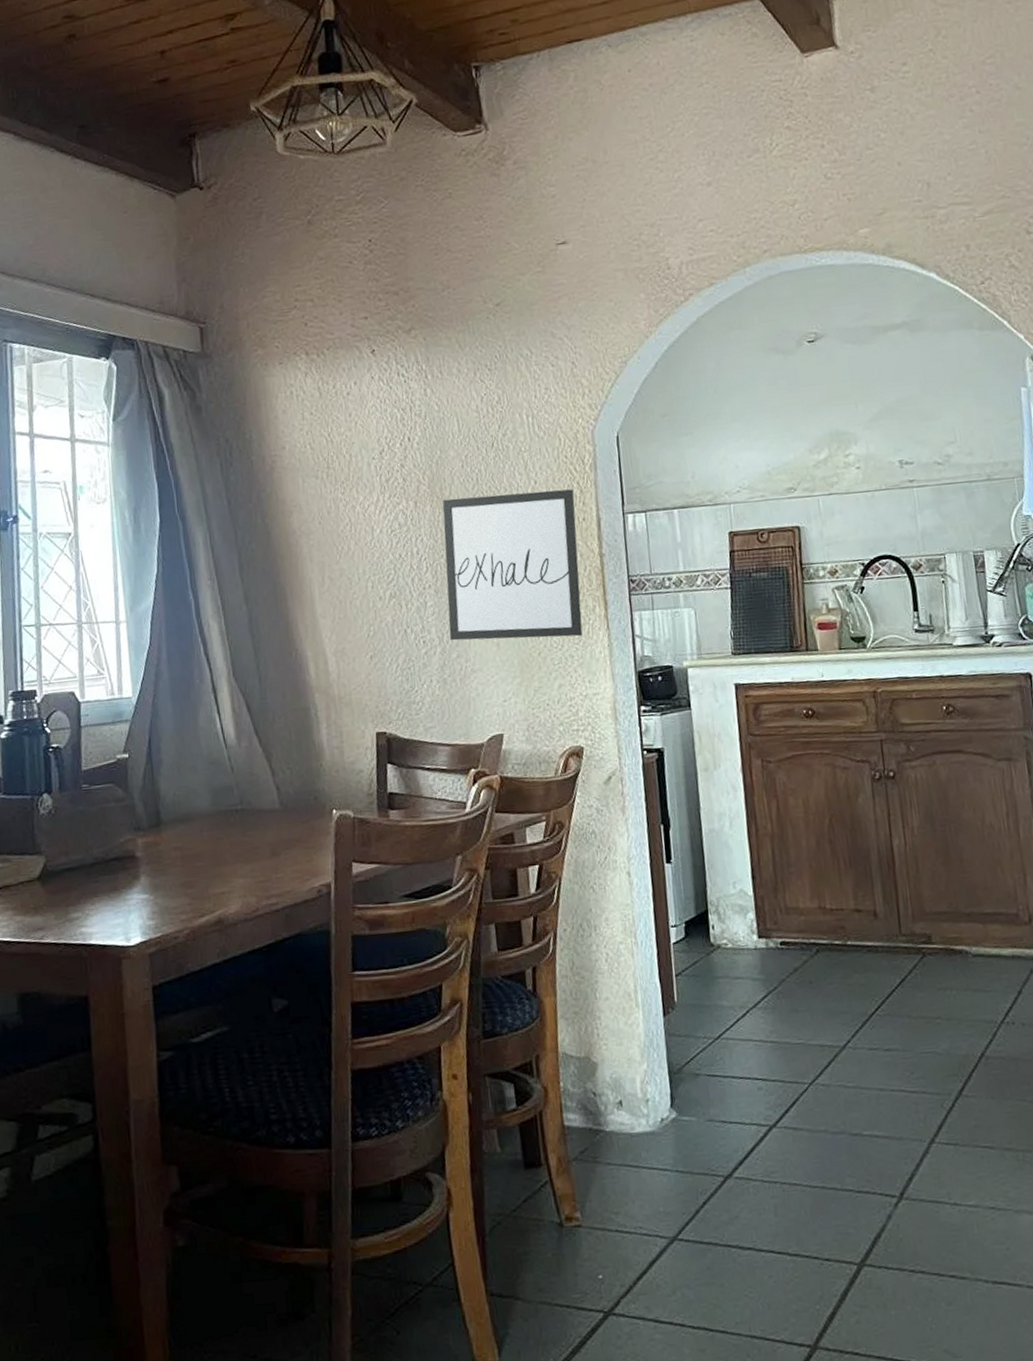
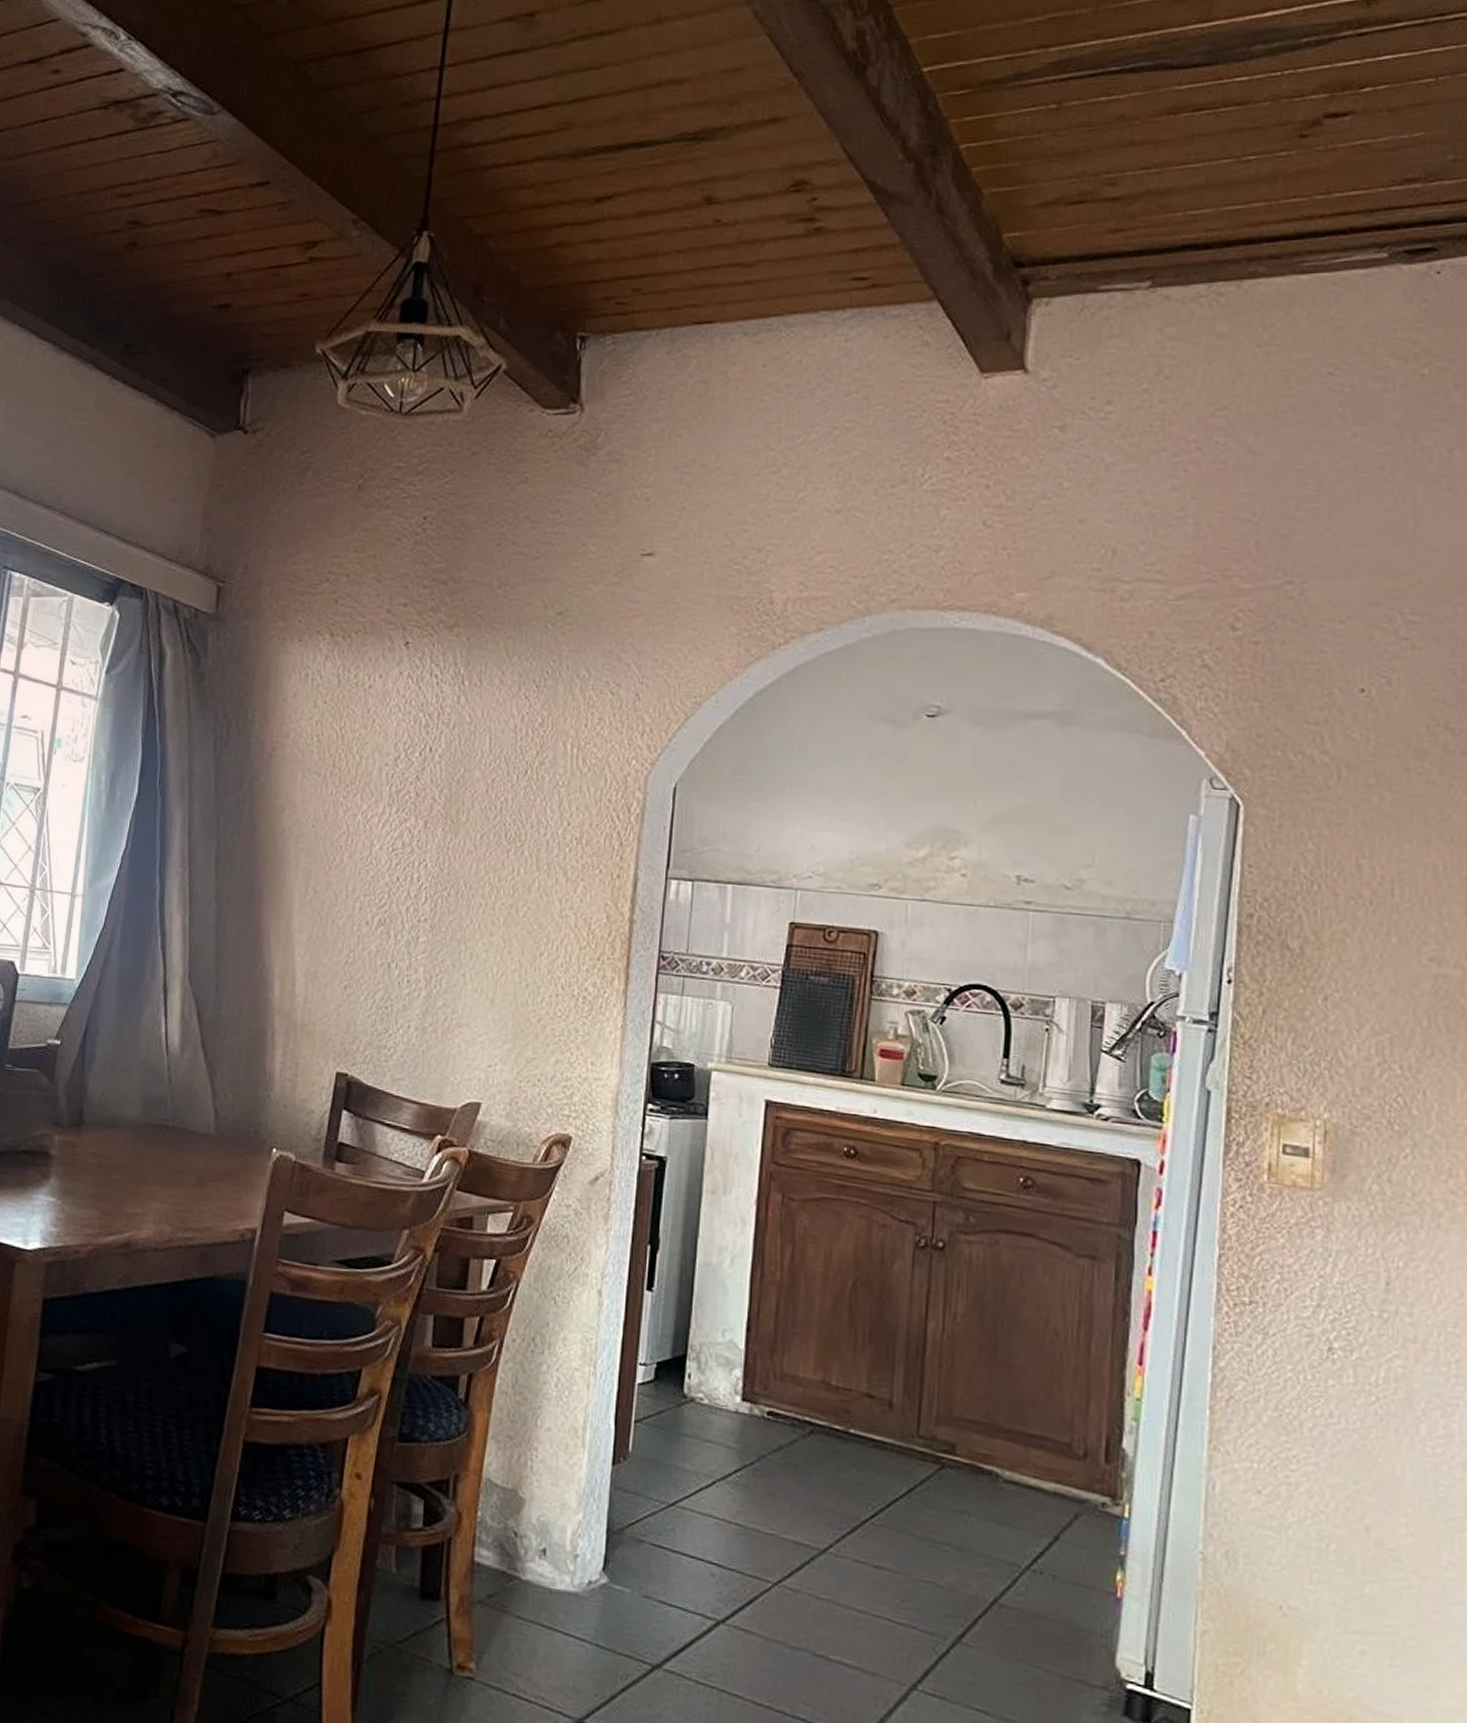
wall art: present [443,489,583,641] -> none [439,825,612,1010]

